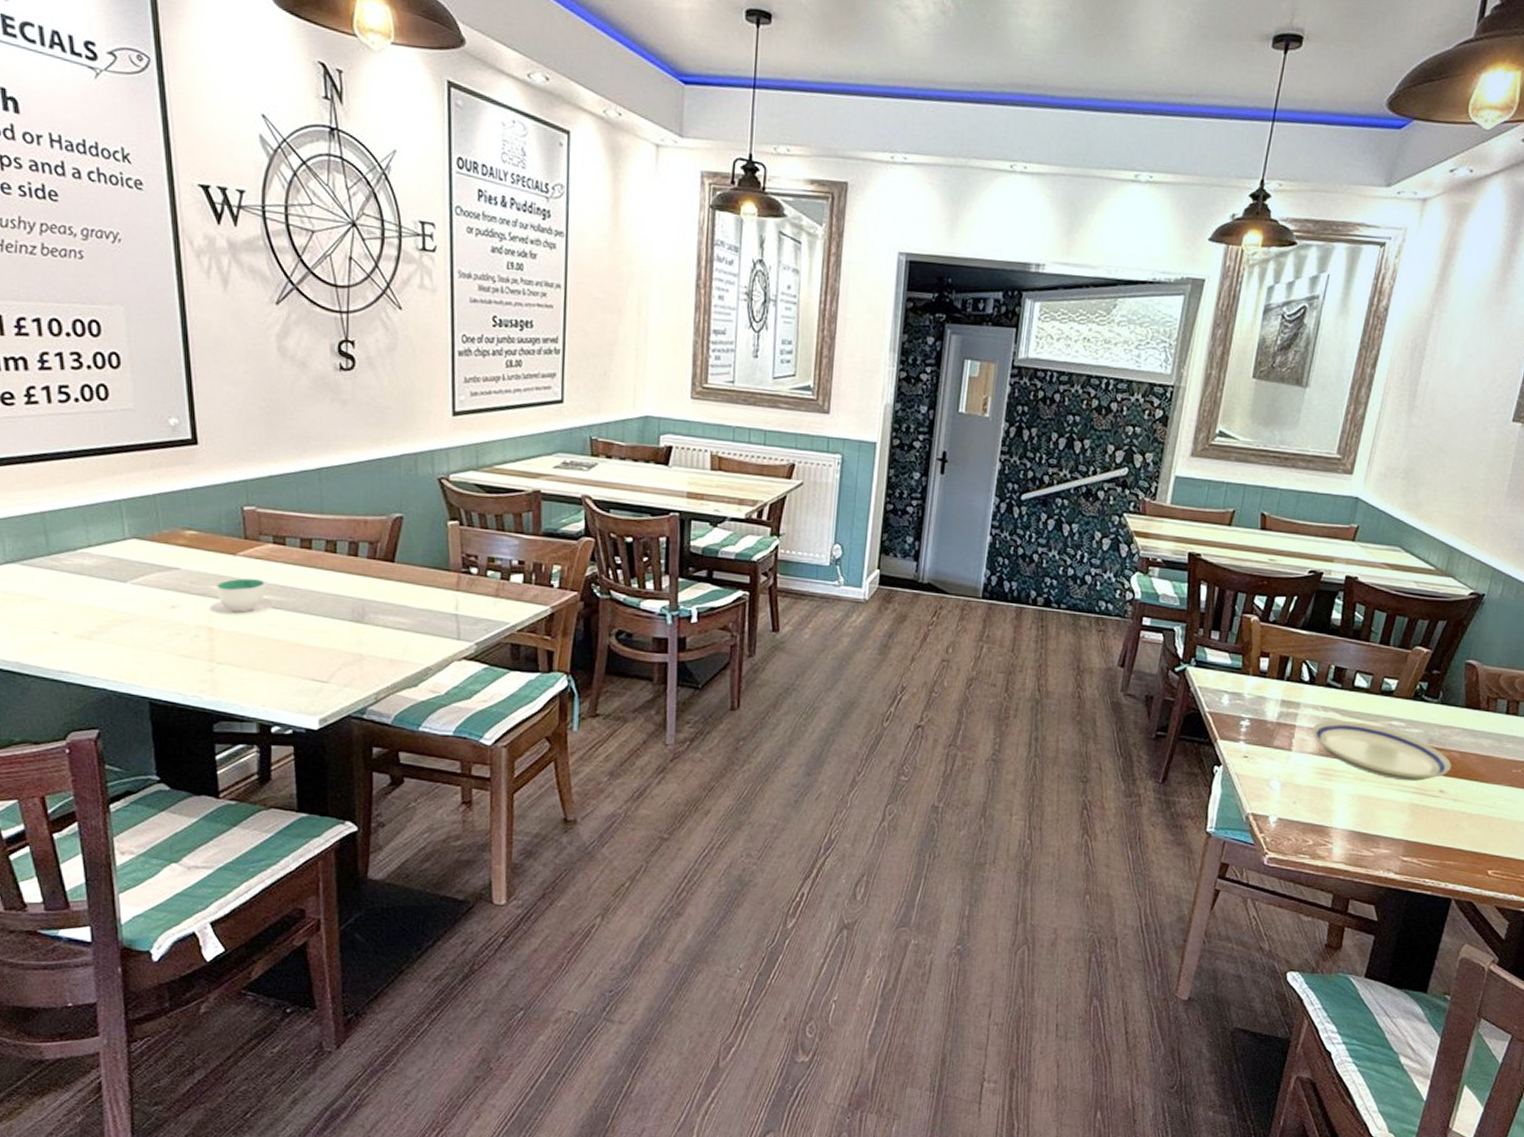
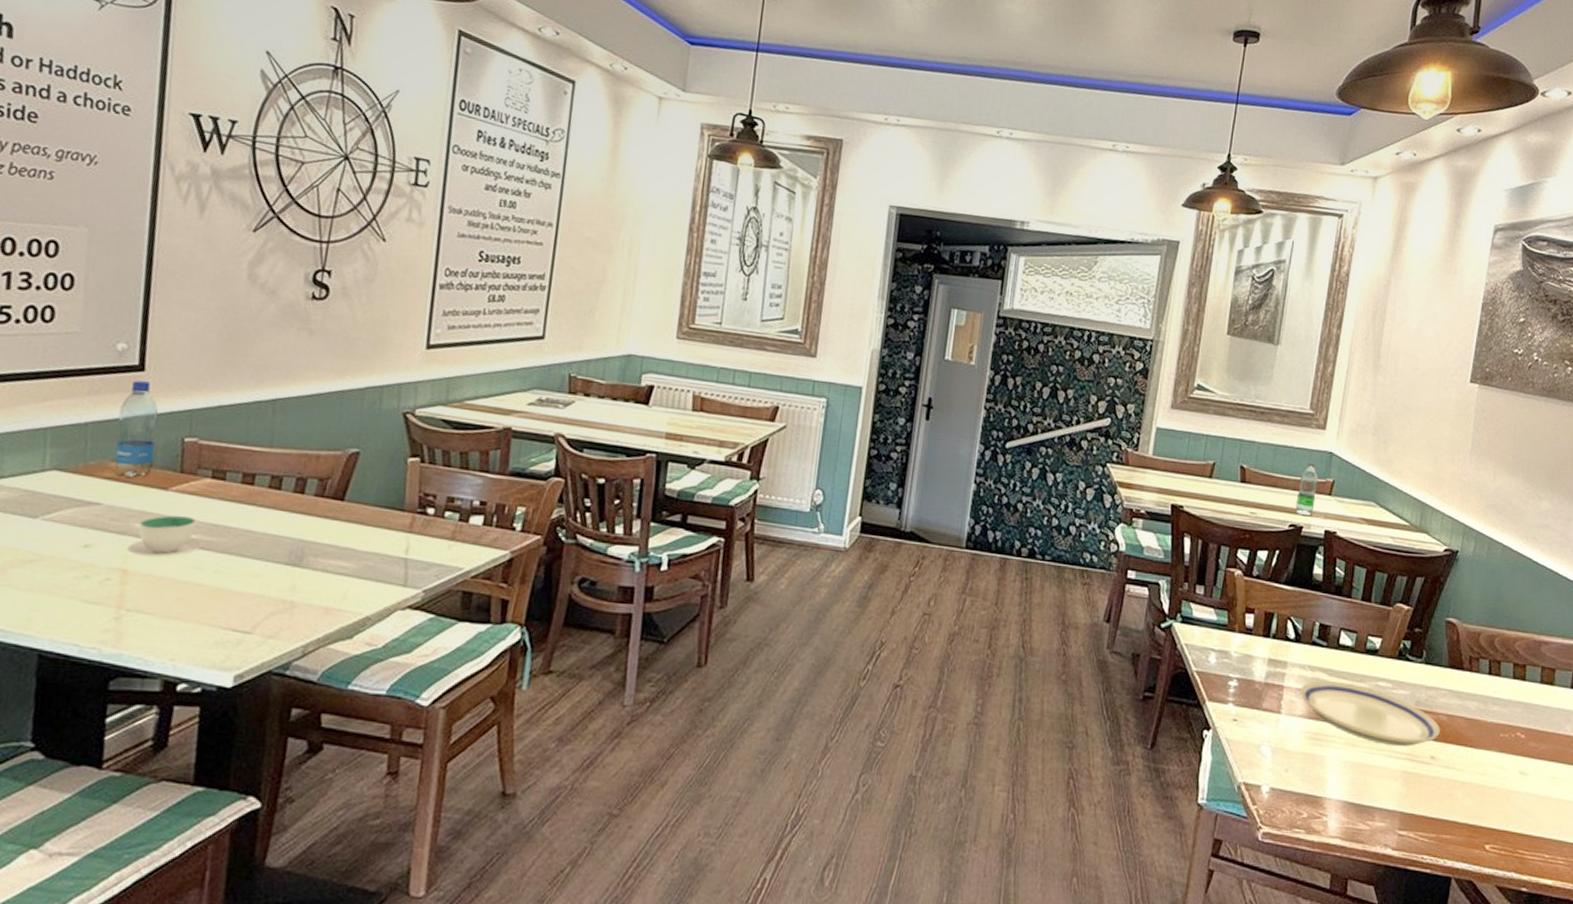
bottle: none [182,453,220,545] -> present [114,380,159,479]
bottle: none [1316,509,1342,561] -> present [1295,463,1318,515]

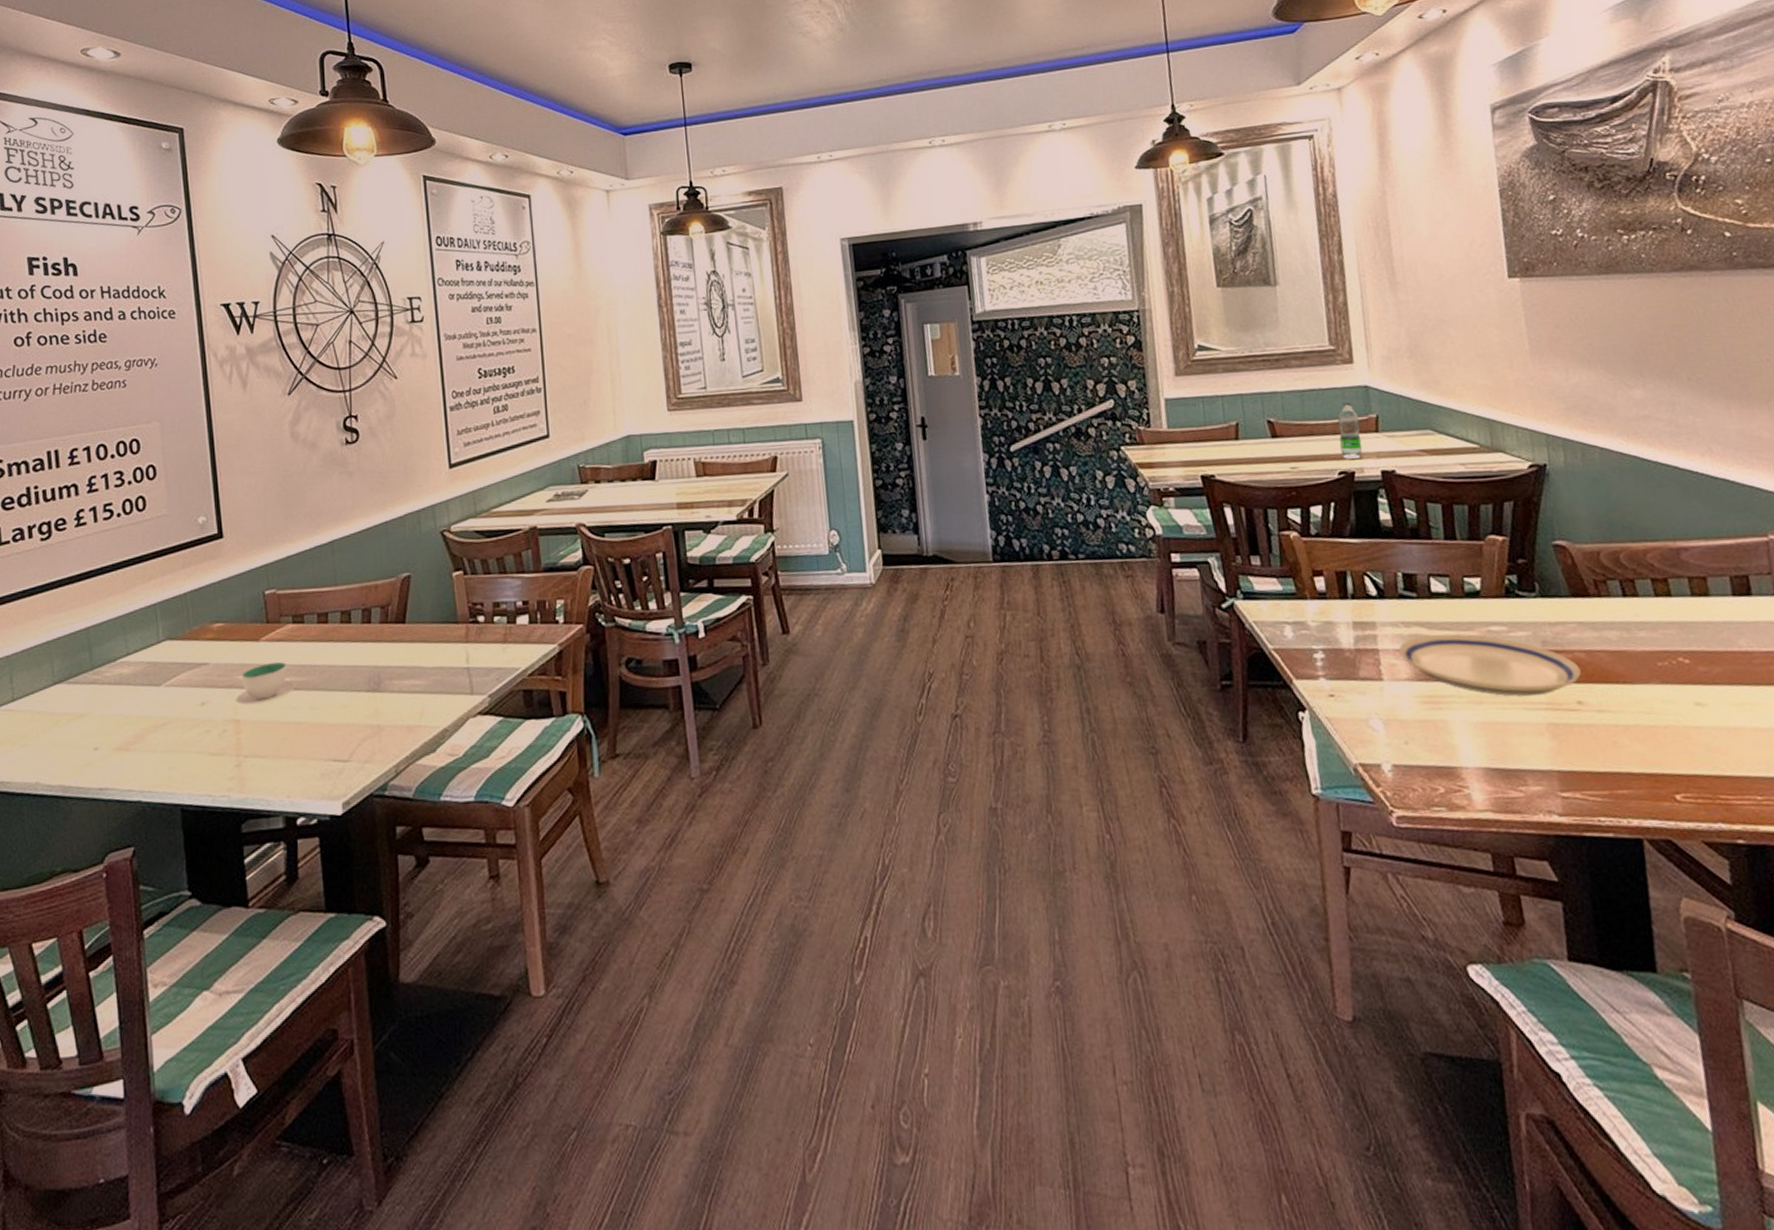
bottle: present [114,380,159,479] -> none [209,546,244,637]

